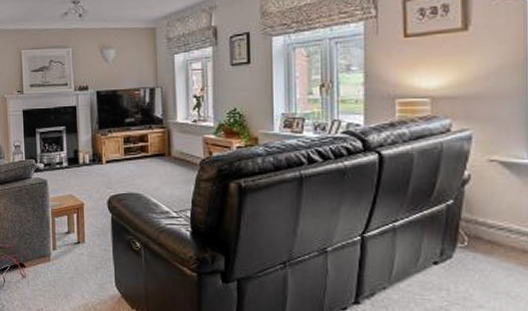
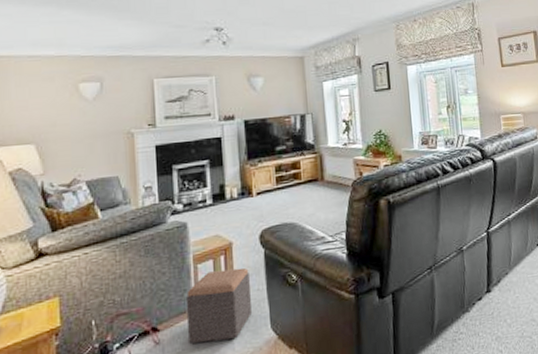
footstool: none [45,226,99,288] -> present [185,267,252,344]

